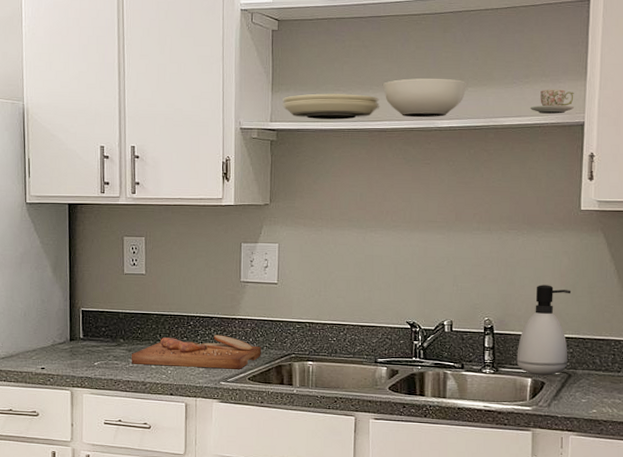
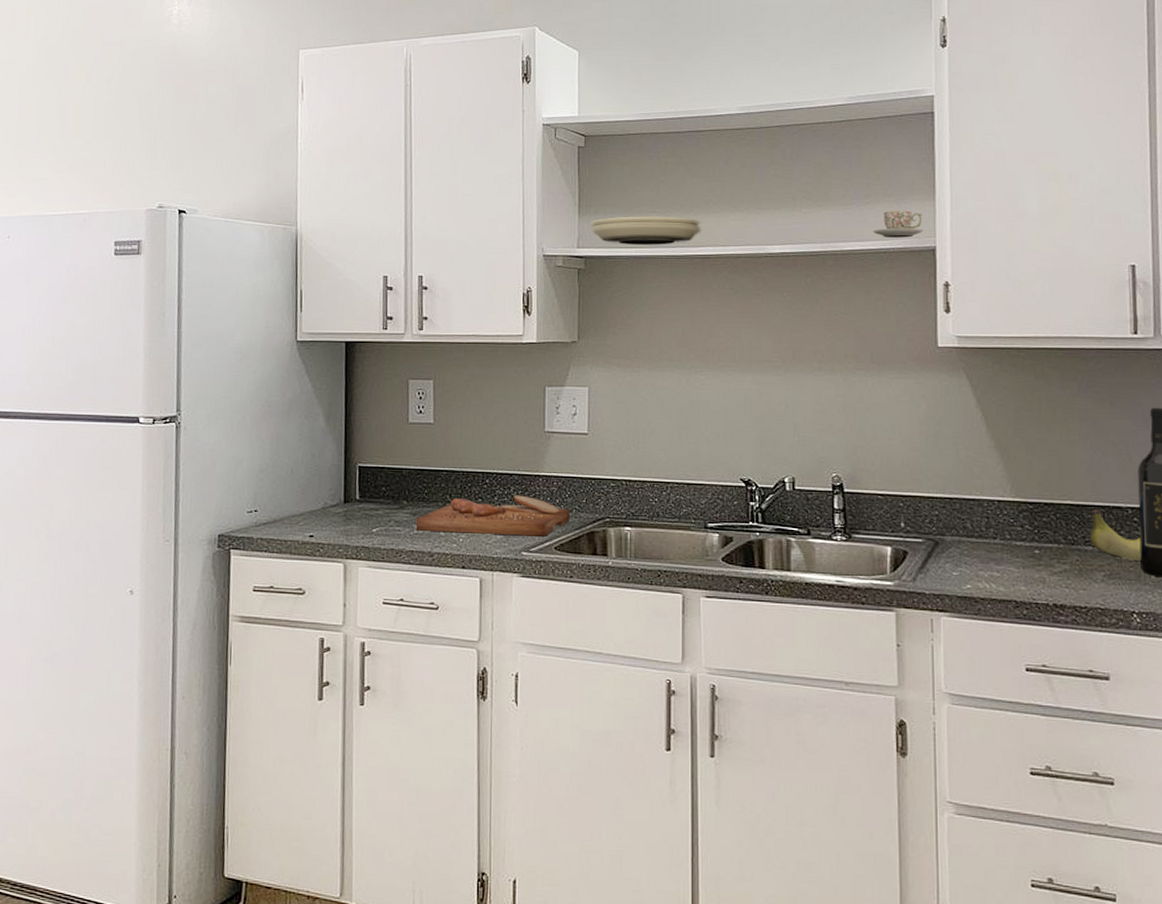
bowl: present [382,78,467,118] -> none [704,198,800,243]
soap dispenser: present [516,285,572,376] -> none [872,434,934,544]

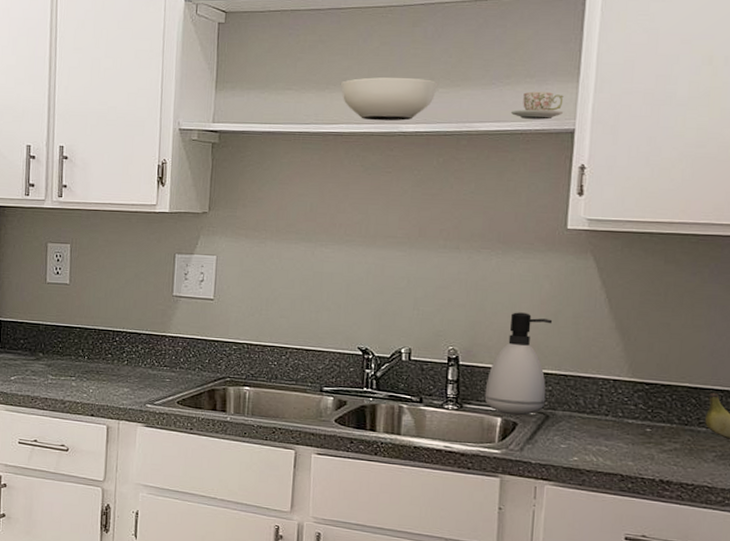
cutting board: present [416,495,570,537] -> none [51,352,193,392]
plate: present [590,216,702,245] -> none [226,92,337,122]
bowl: none [704,198,800,243] -> present [340,77,438,122]
soap dispenser: none [872,434,934,544] -> present [484,312,553,416]

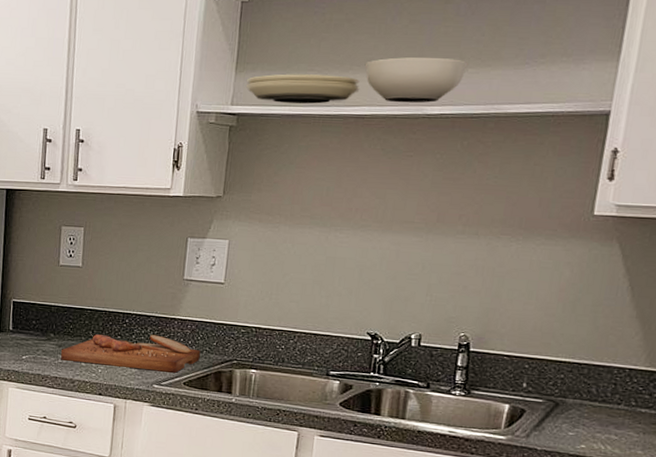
cutting board: none [51,352,193,392] -> present [61,334,201,373]
plate: none [226,92,337,122] -> present [246,74,360,104]
soap dispenser: present [484,312,553,416] -> none [493,299,571,403]
teacup: present [510,91,564,120] -> none [542,71,602,101]

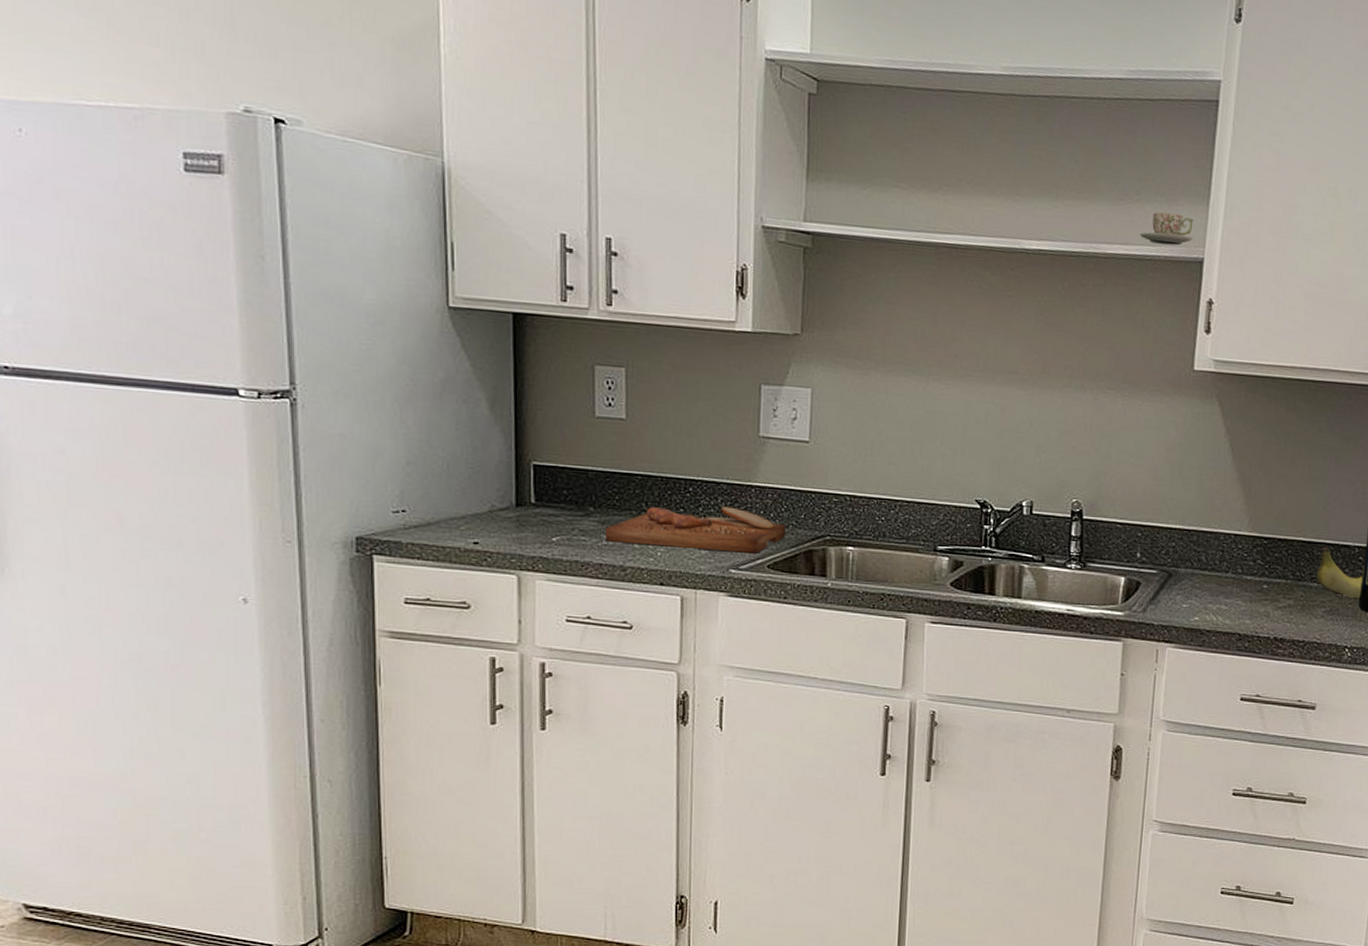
plate: present [246,74,360,104] -> none [820,187,952,228]
bowl: present [364,57,468,104] -> none [955,179,1064,236]
teacup: none [542,71,602,101] -> present [1139,211,1194,246]

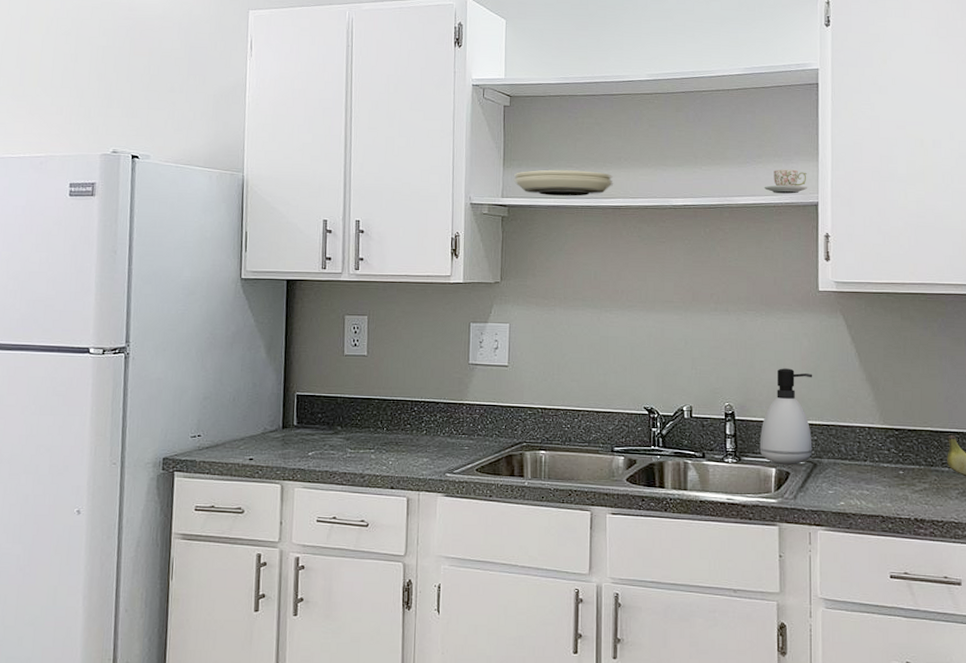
cutting board: present [606,506,786,554] -> none [349,421,491,459]
plate: none [820,187,952,228] -> present [513,169,614,196]
soap dispenser: none [1108,461,1178,575] -> present [759,368,813,465]

